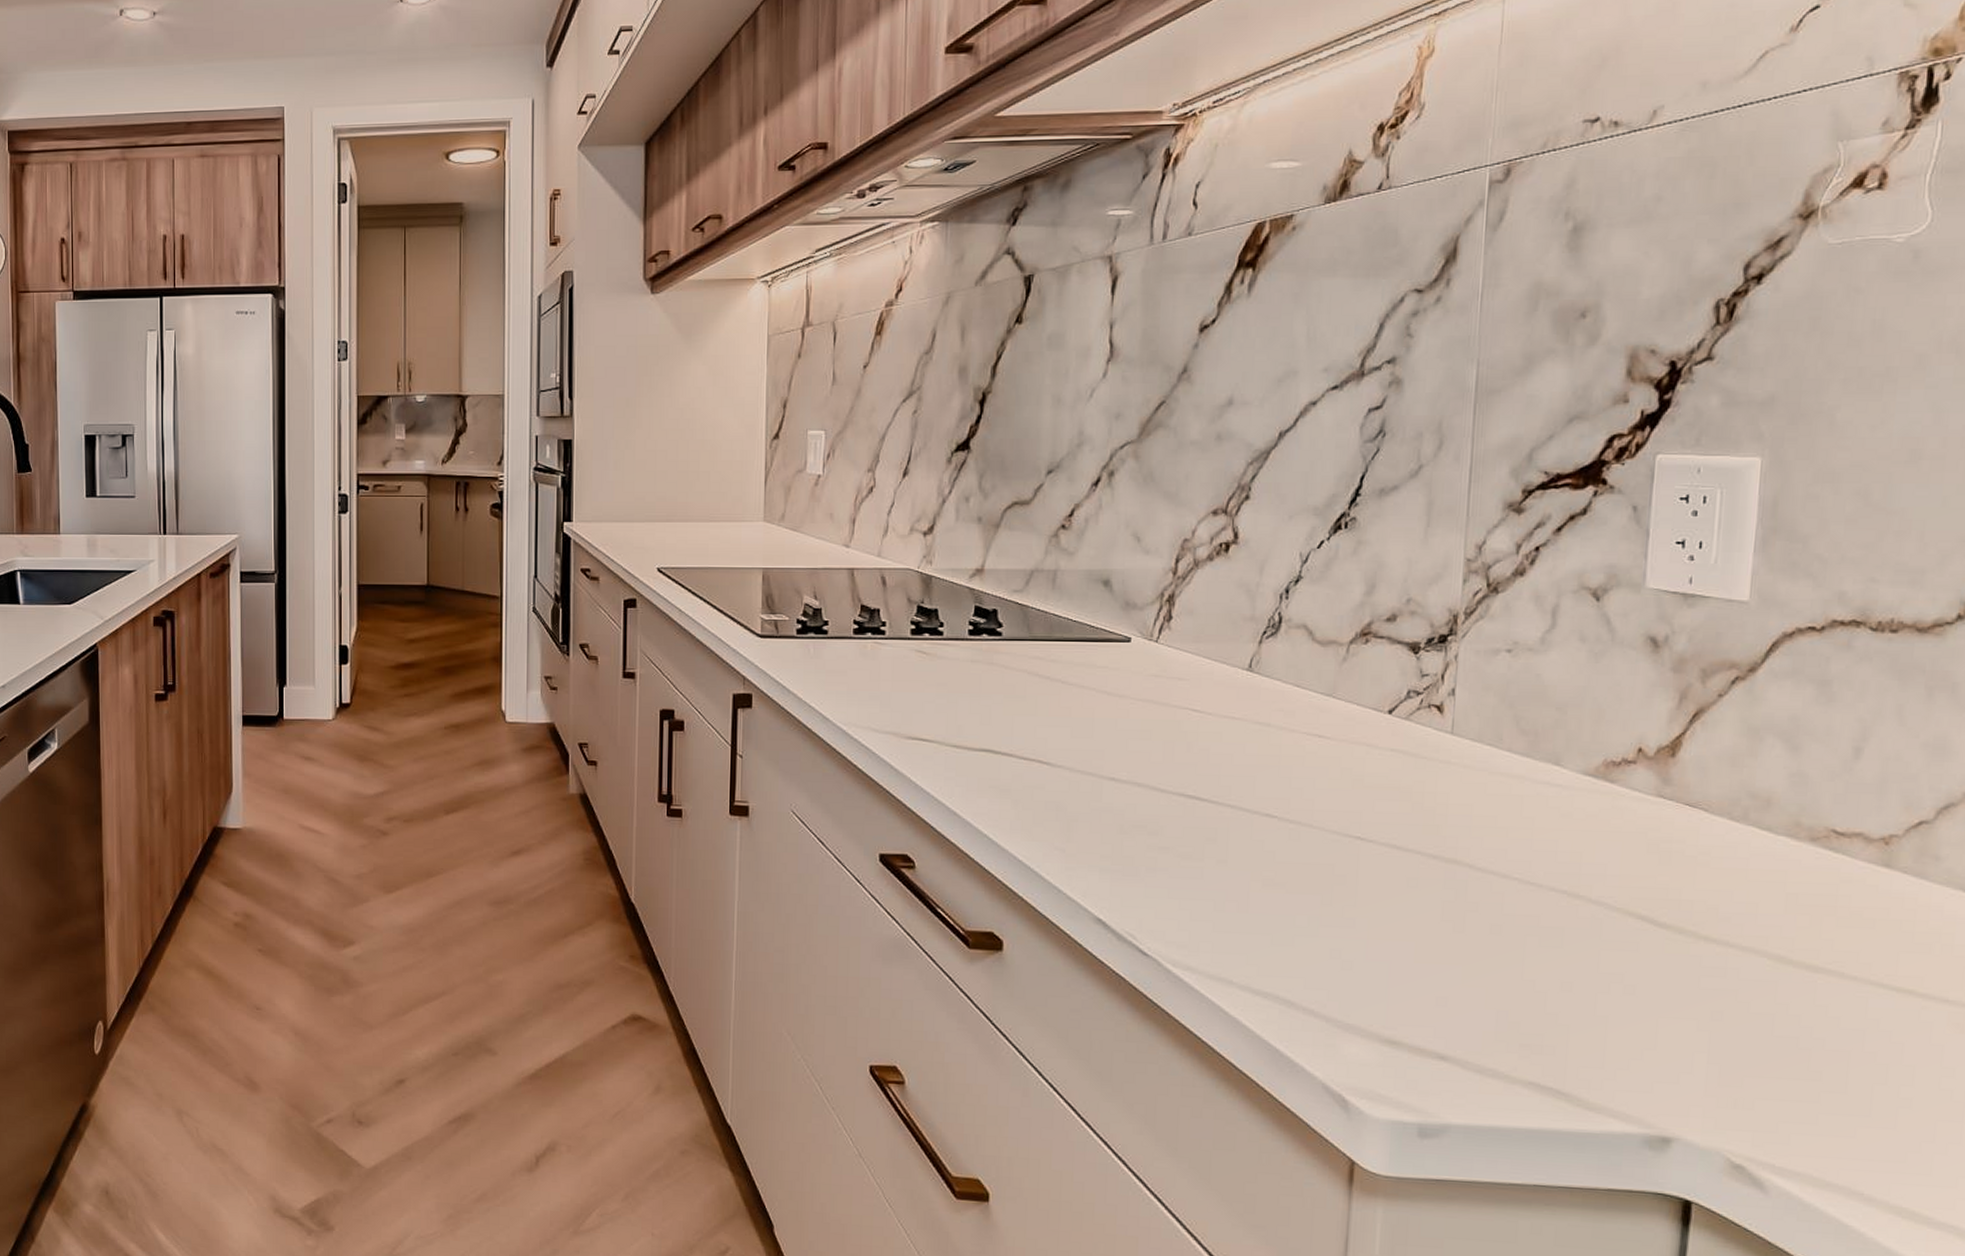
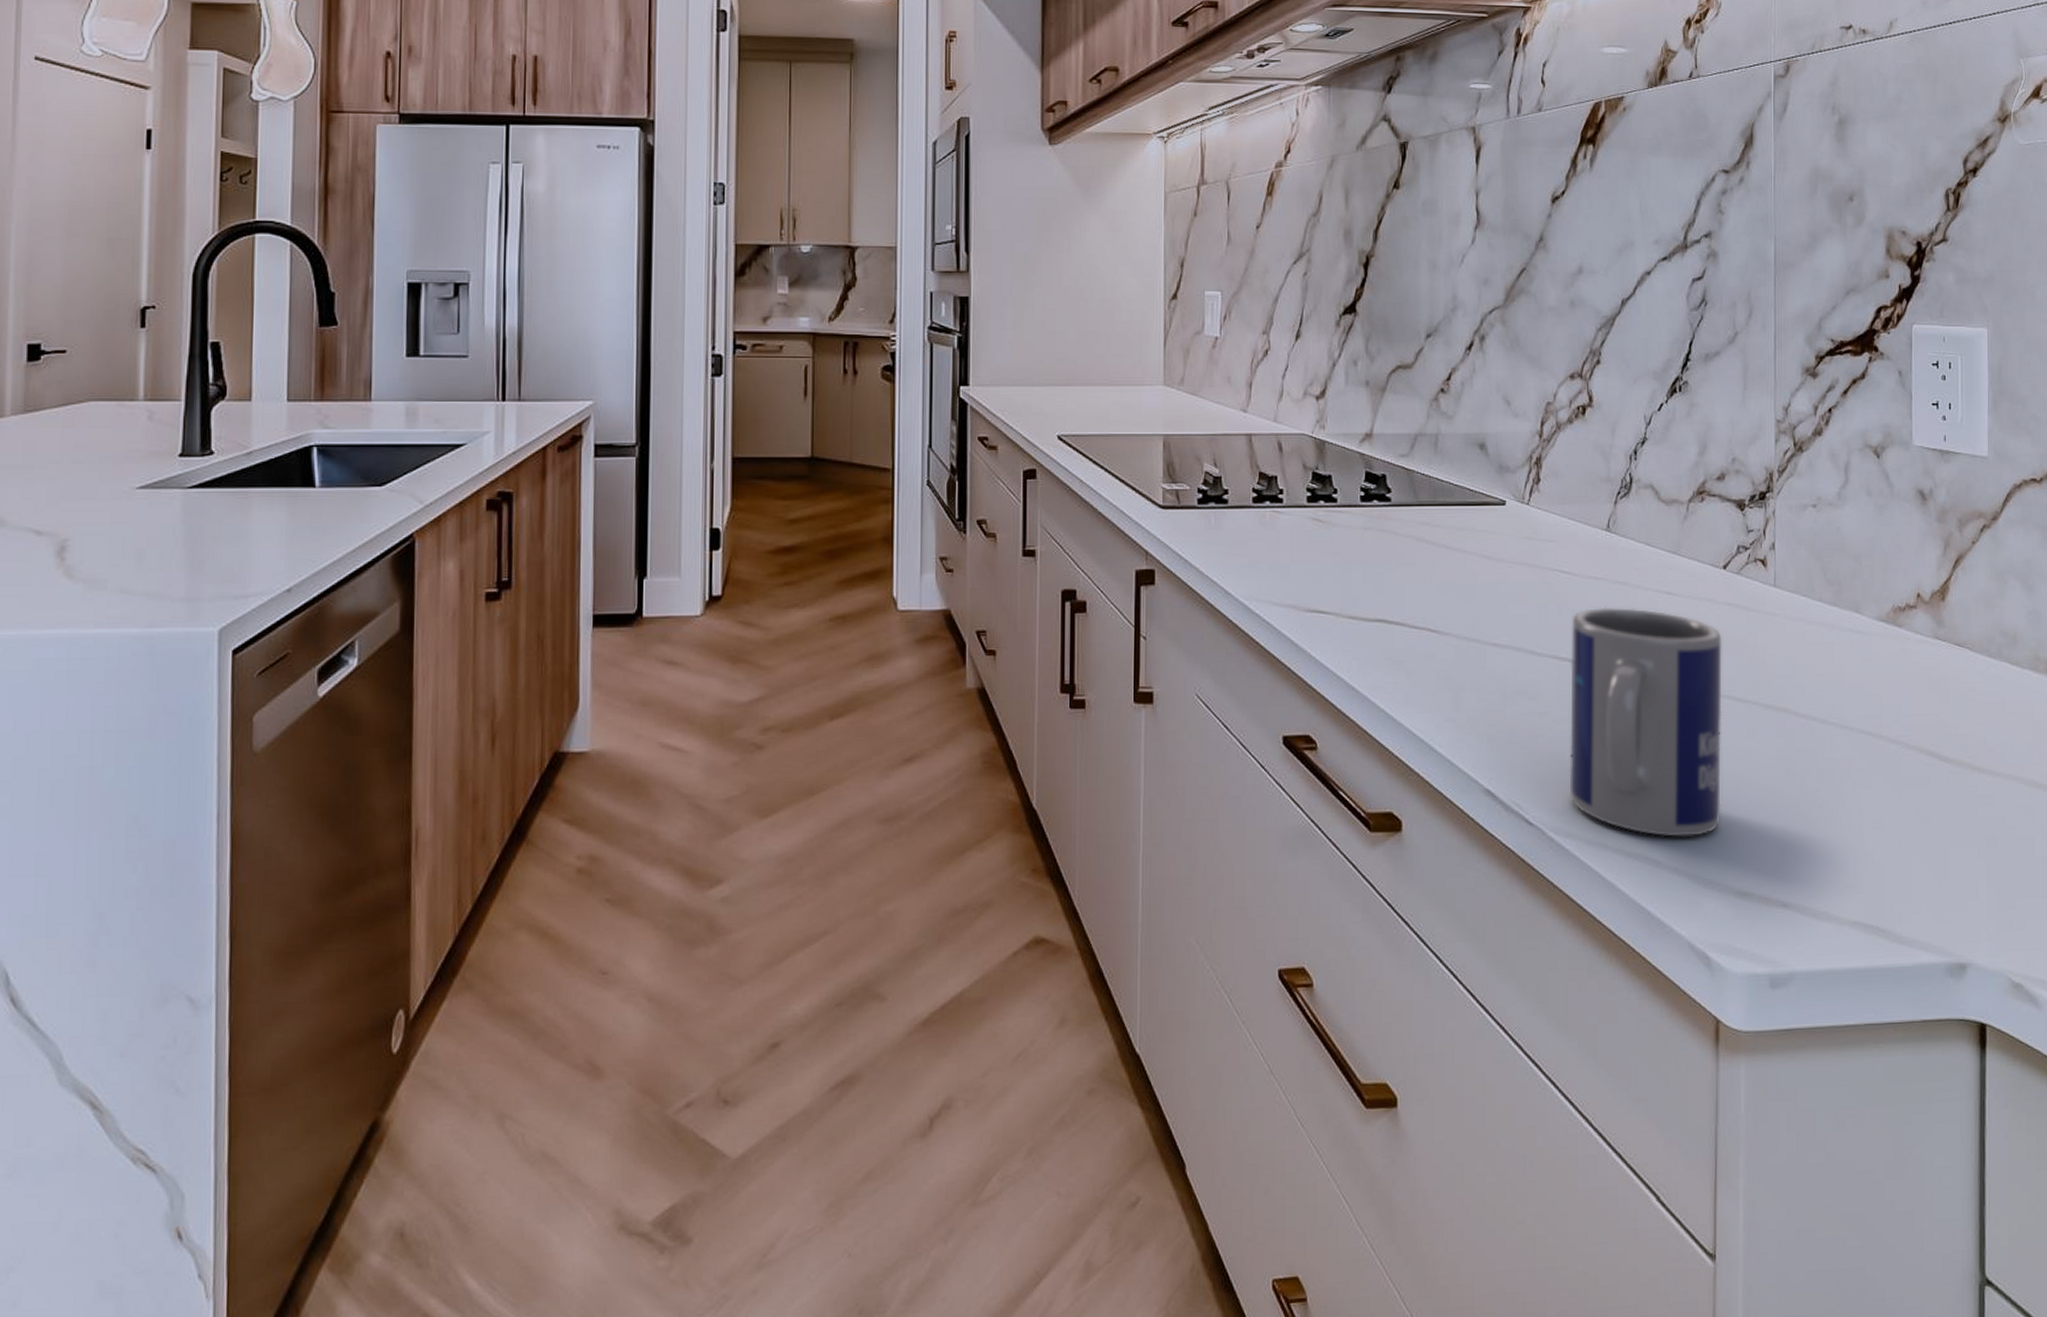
mug: none [1191,747,1382,981] -> present [1569,607,1722,837]

